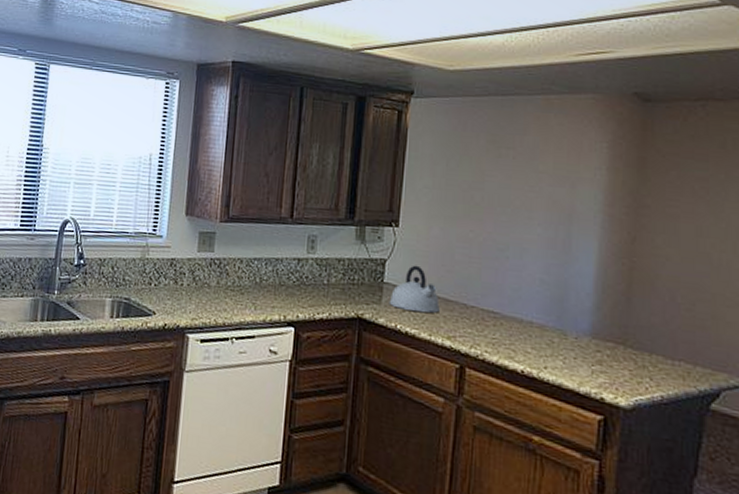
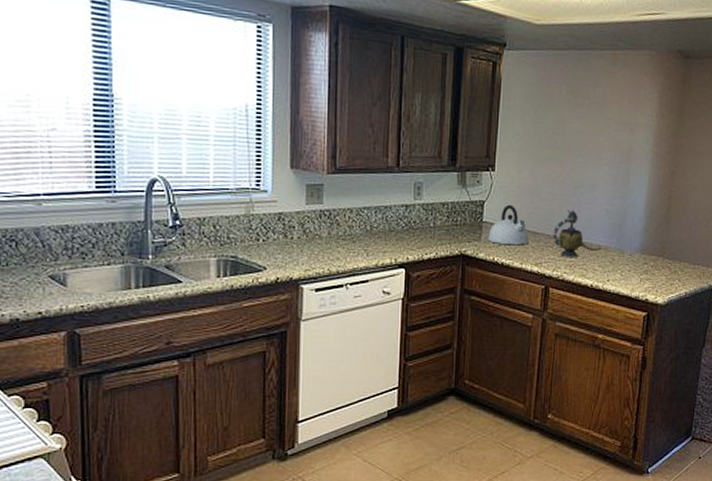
teapot: none [470,276,535,335] -> present [553,210,601,258]

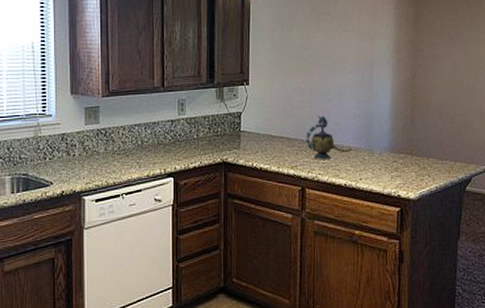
kettle: present [487,204,529,246] -> none [246,114,284,151]

